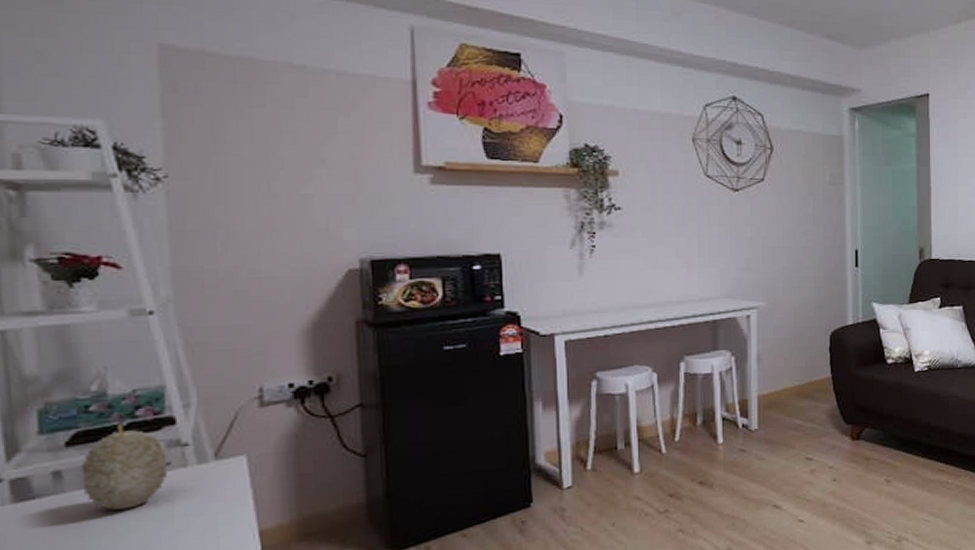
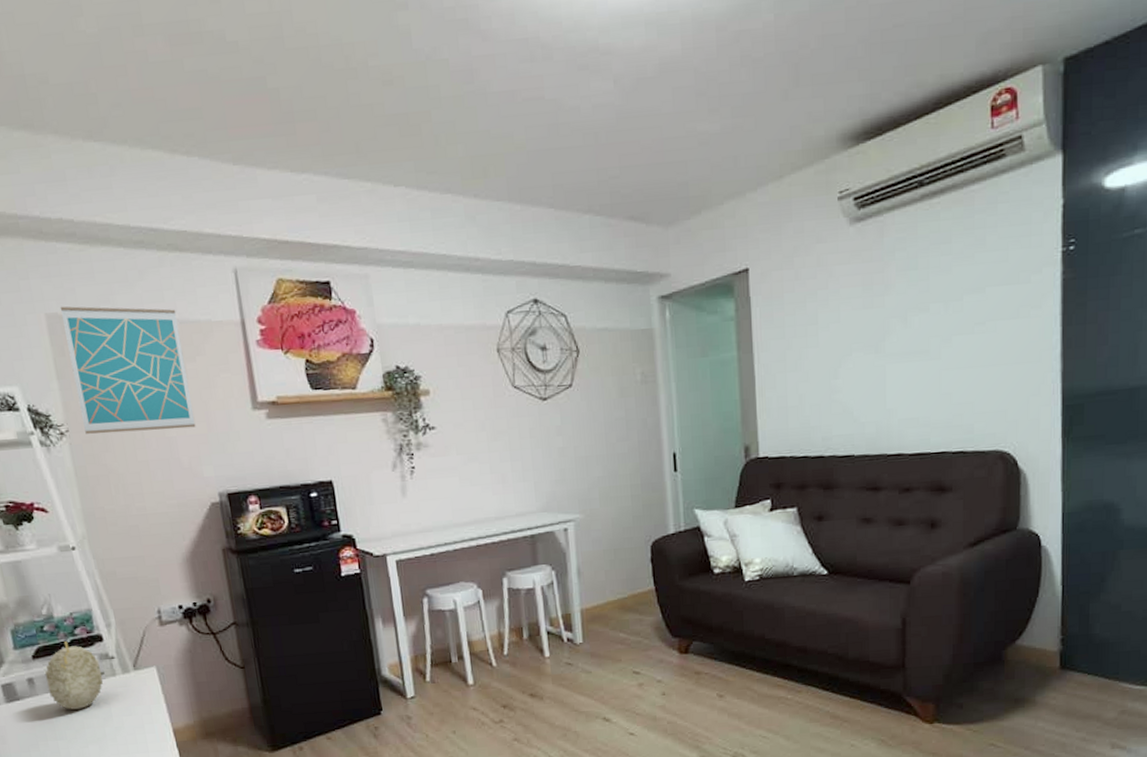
wall art: none [179,38,341,186] -> present [60,306,196,434]

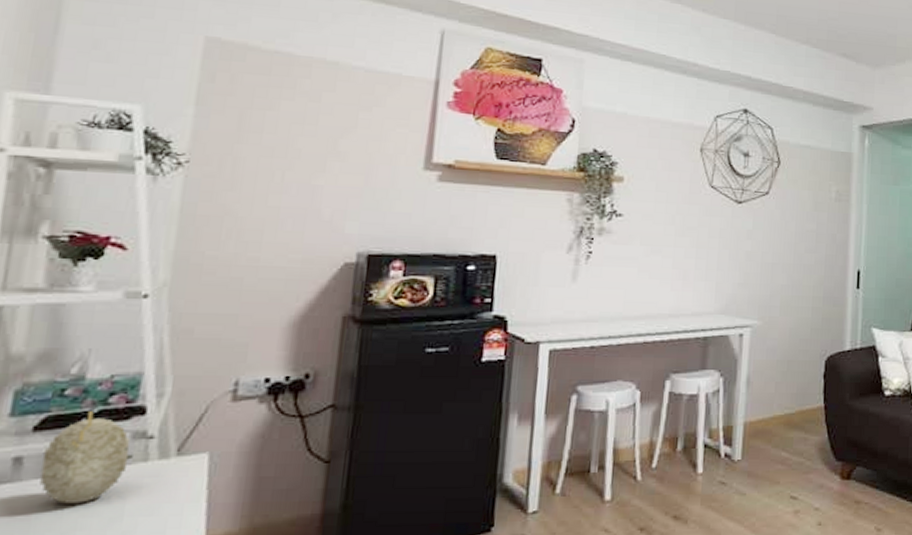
wall art: present [60,306,196,434] -> none [210,32,364,179]

